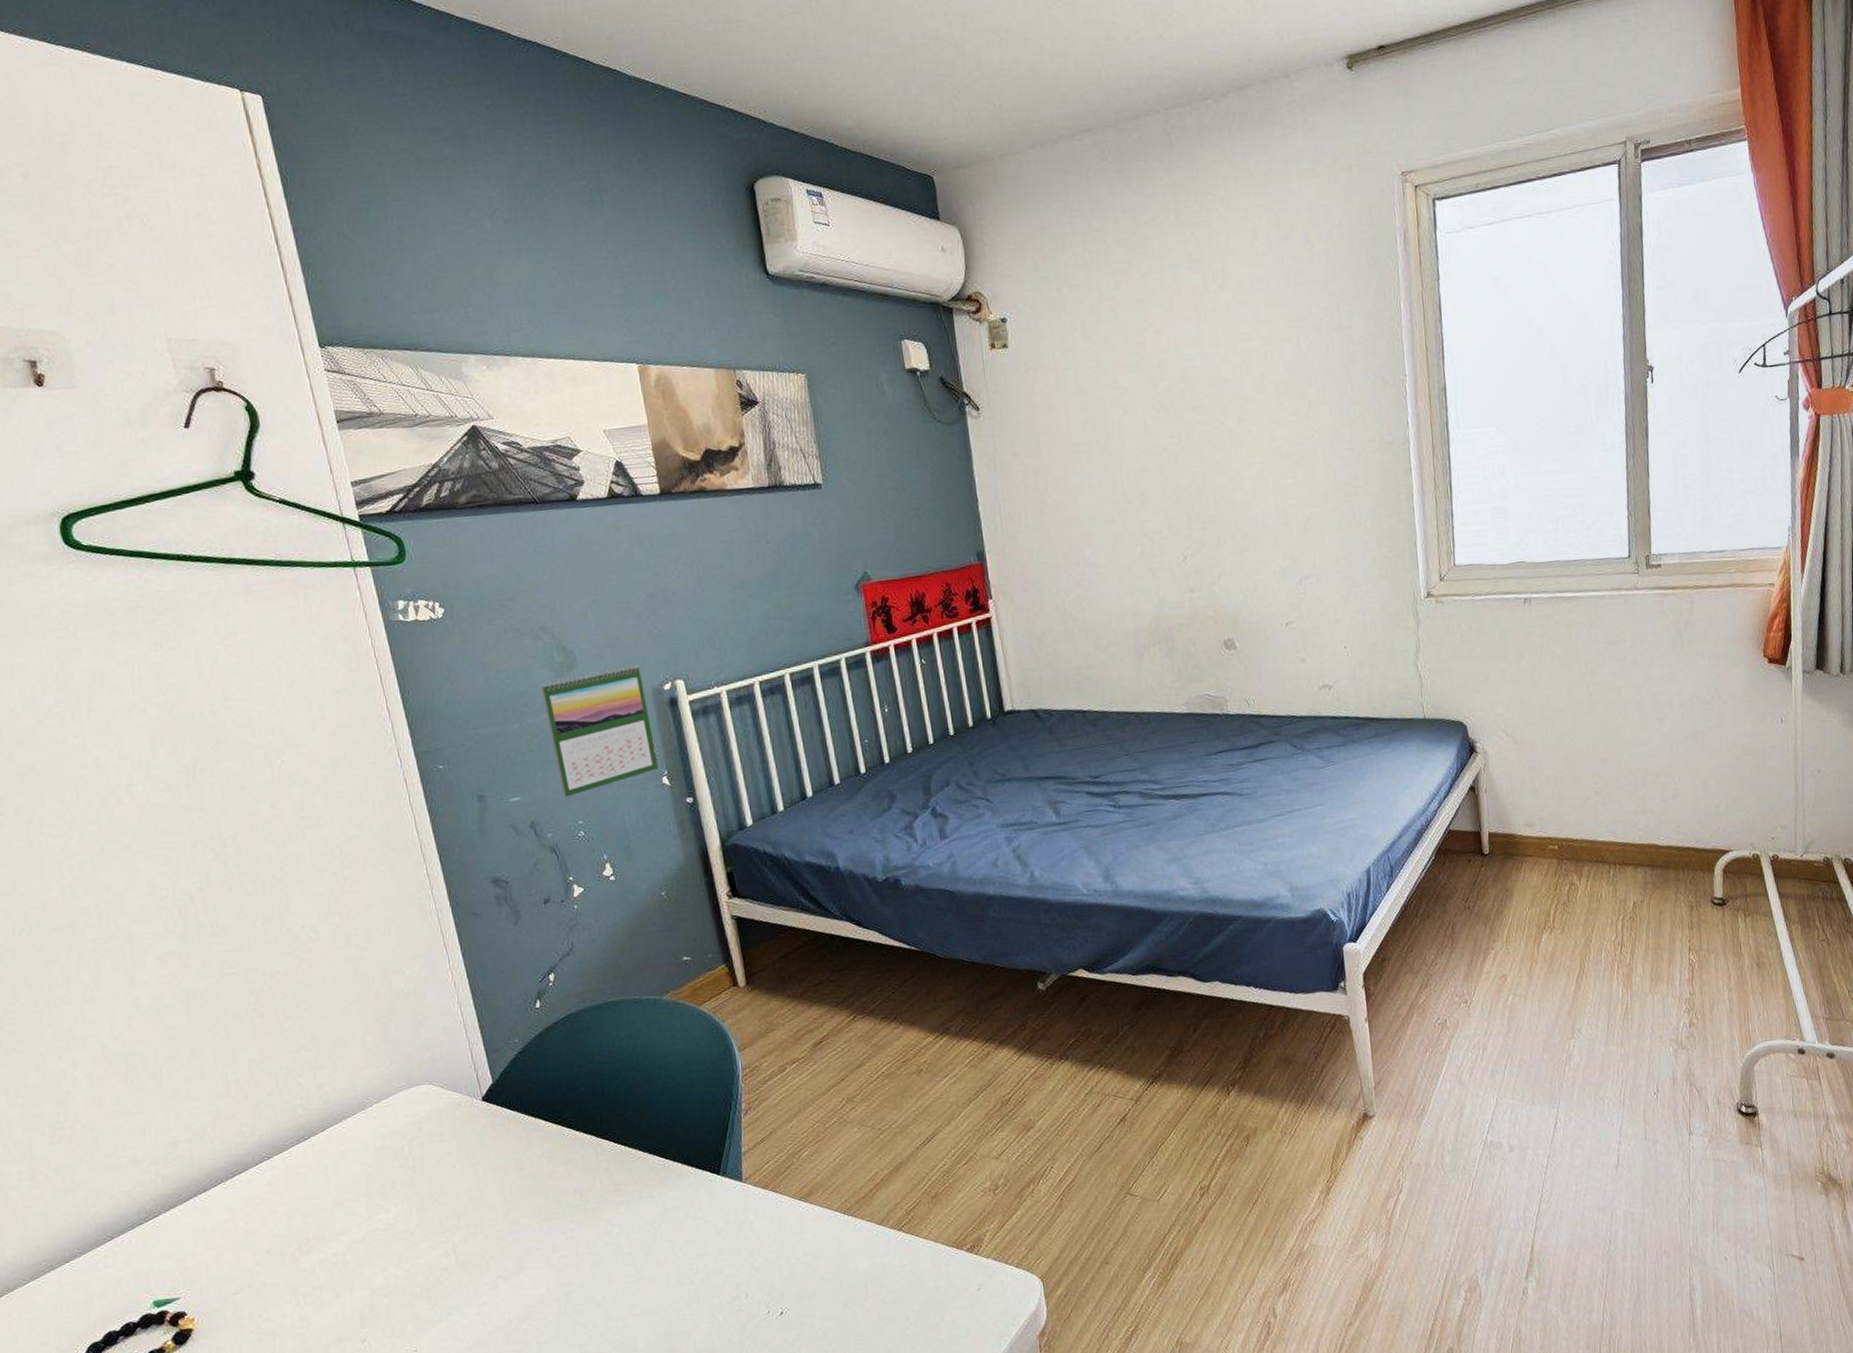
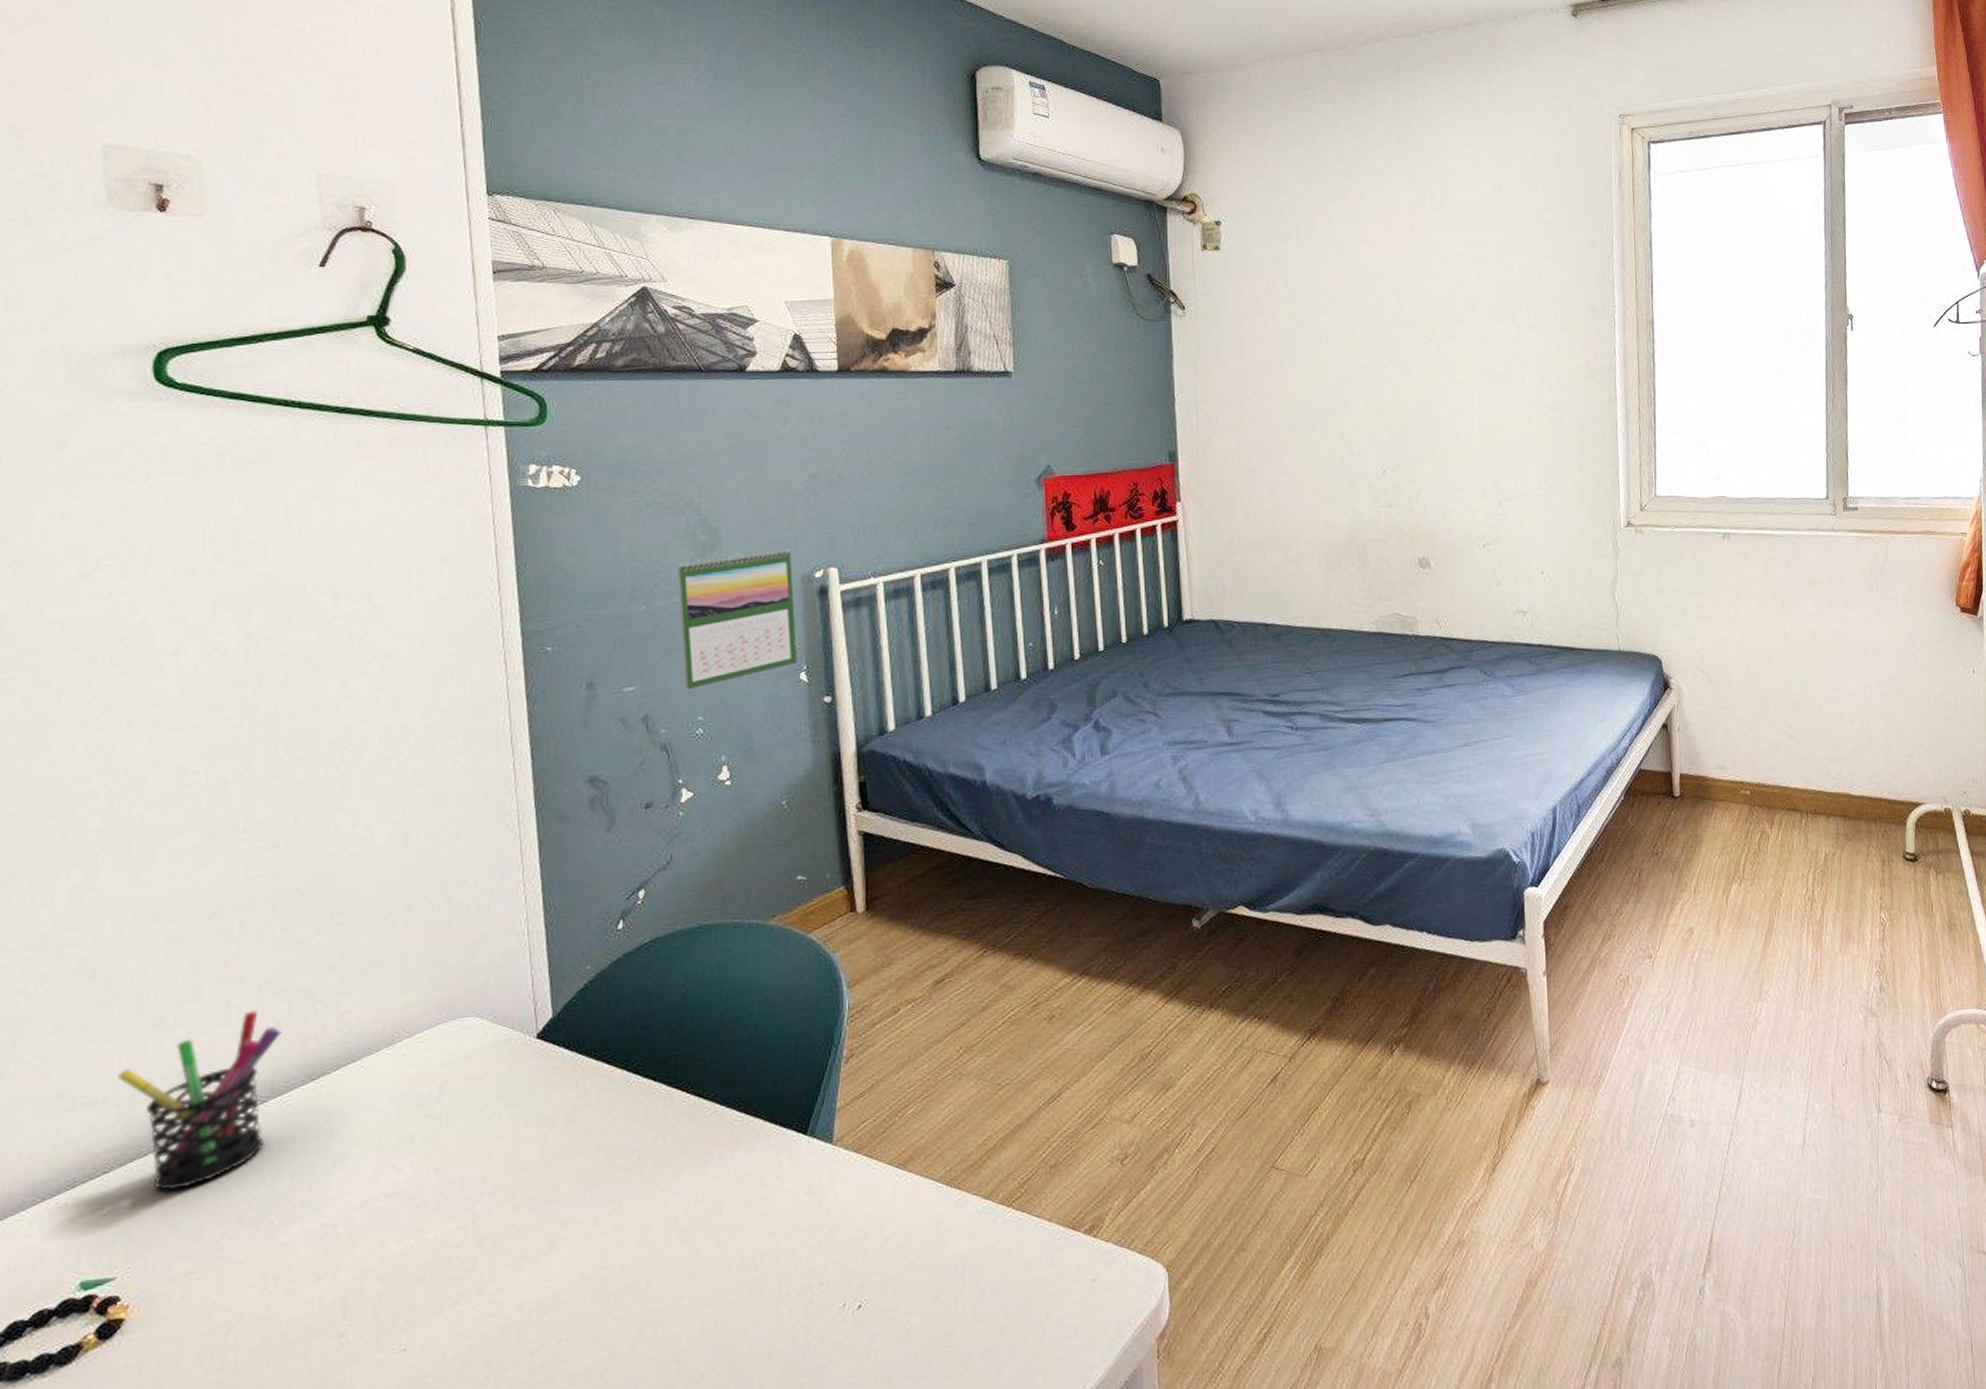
pen holder: none [150,1084,276,1230] -> present [117,1010,282,1191]

